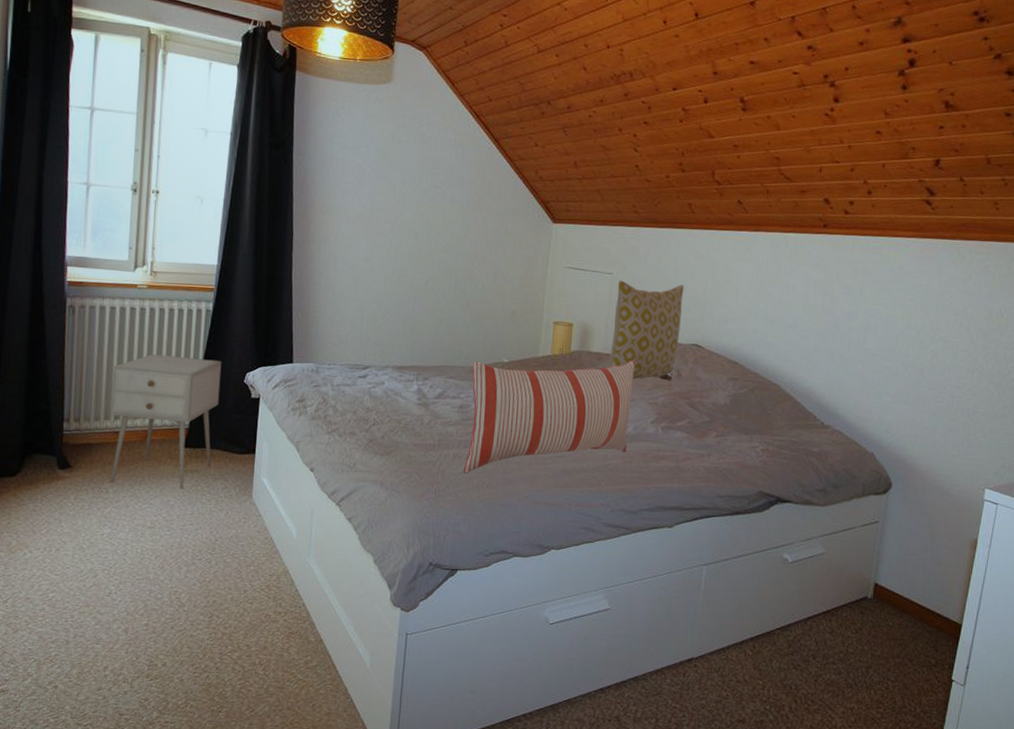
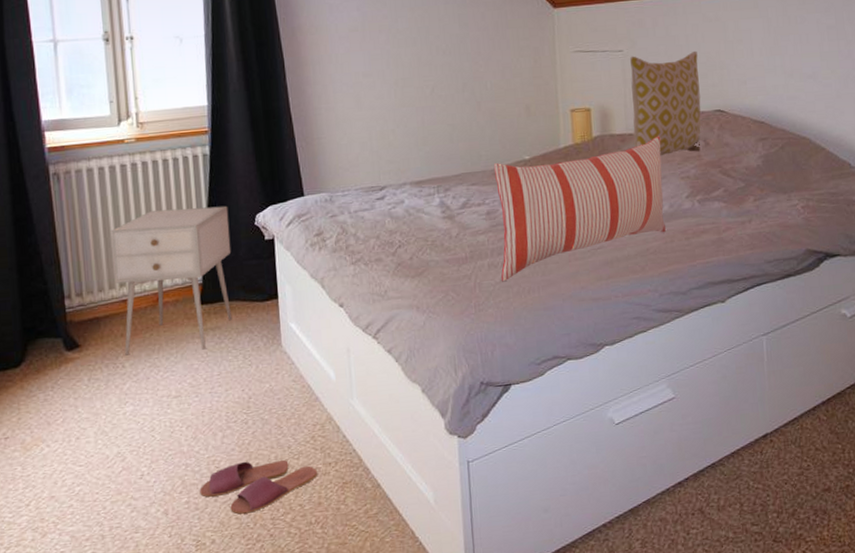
slippers: none [159,597,268,645] -> present [199,459,318,514]

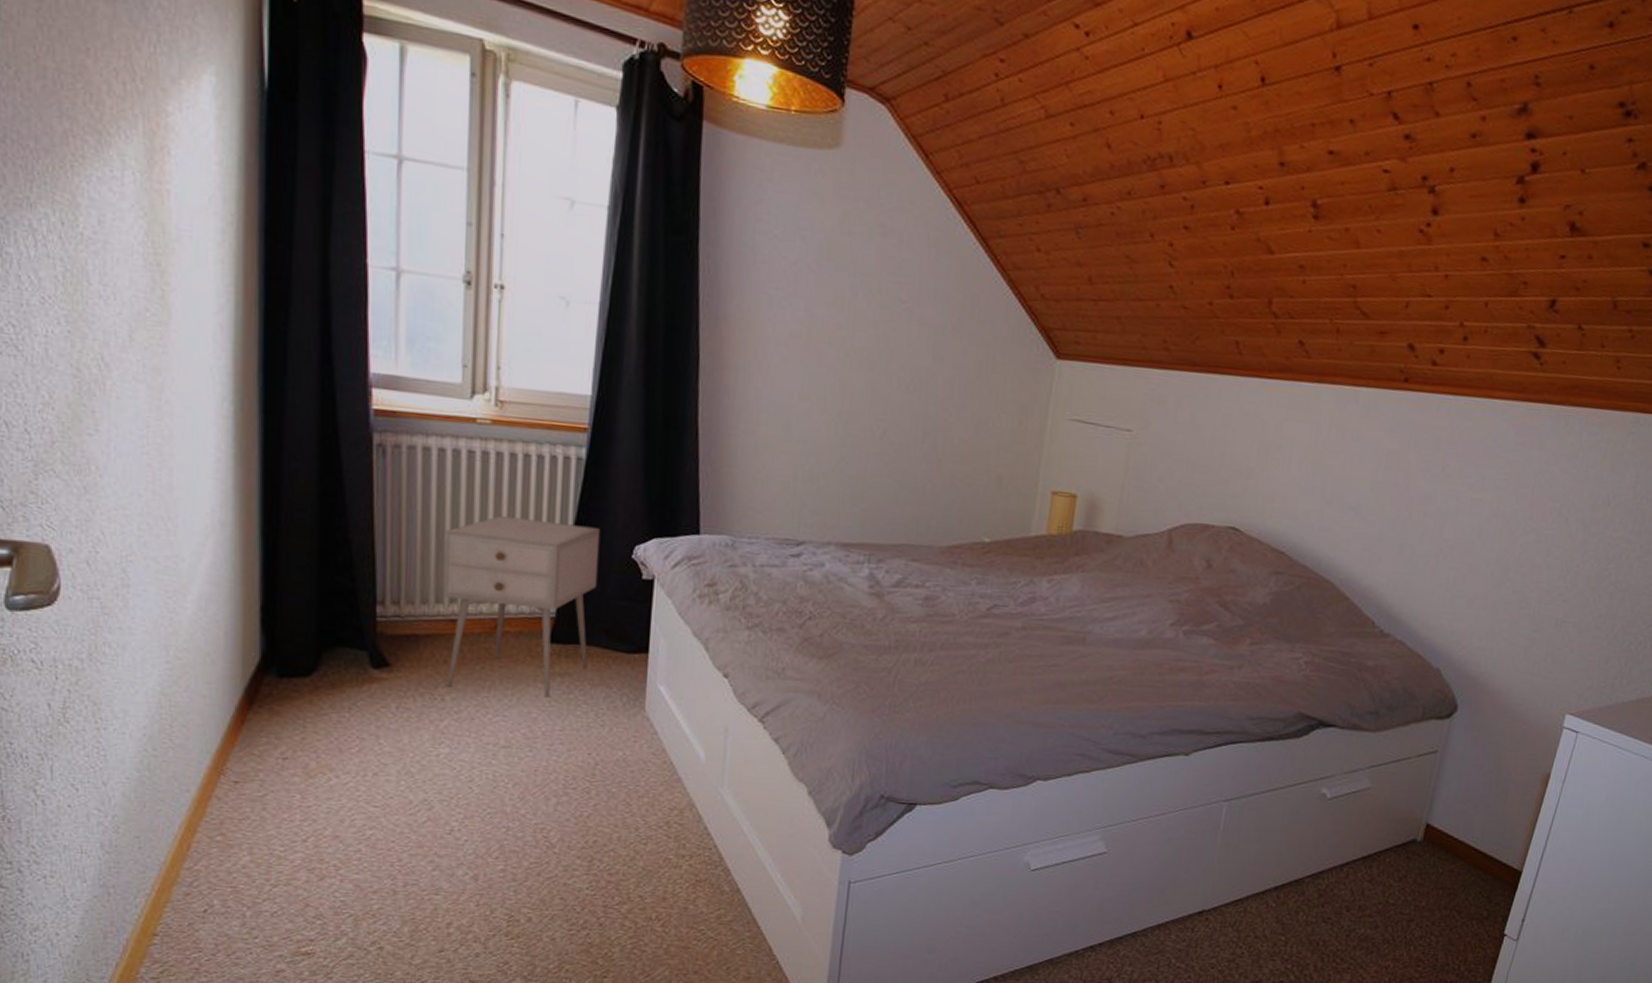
slippers: present [199,459,318,514] -> none [520,836,668,896]
pillow: present [493,136,666,282] -> none [927,540,1156,684]
pillow: present [630,50,701,156] -> none [1121,439,1223,573]

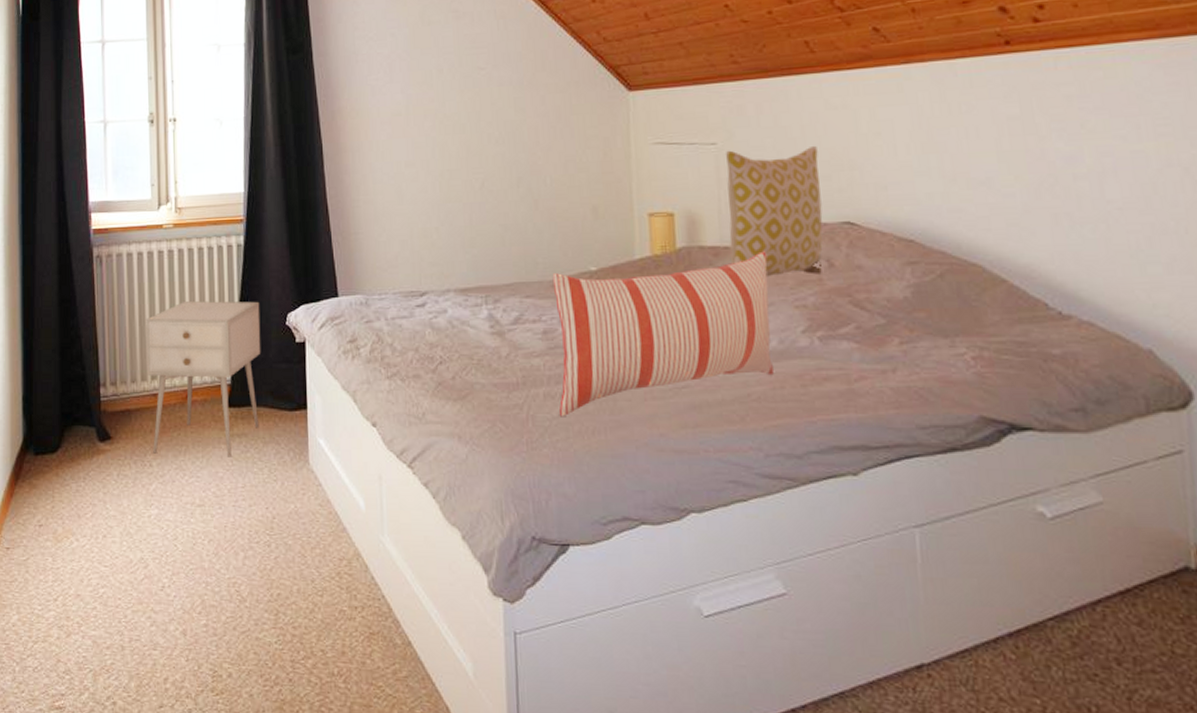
pillow: none [927,540,1156,684] -> present [552,251,774,417]
pillow: none [1121,439,1223,573] -> present [726,145,823,277]

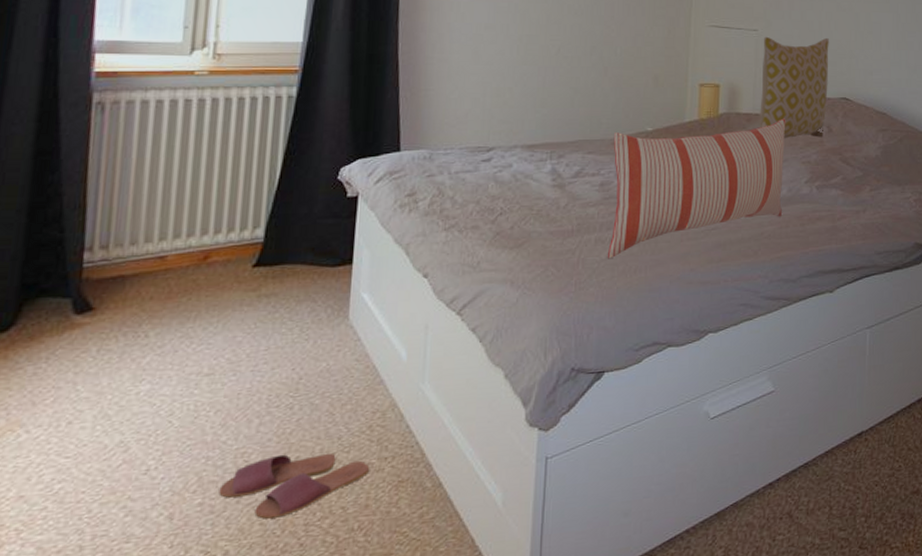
nightstand: present [146,300,261,457] -> none [151,154,309,323]
slippers: none [218,589,343,650] -> present [219,453,370,519]

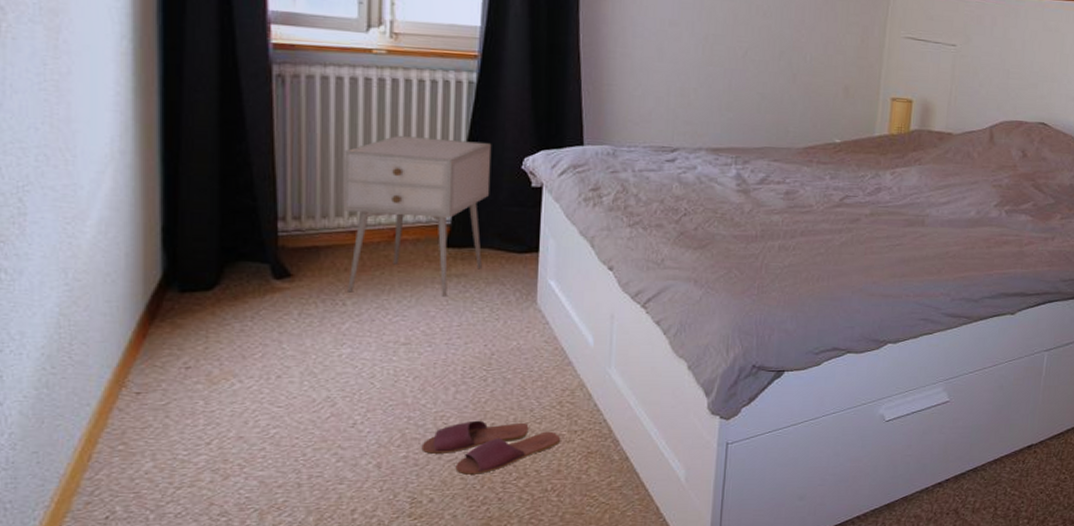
nightstand: none [151,154,309,323] -> present [343,135,492,297]
pillow: present [607,118,786,259] -> none [790,139,980,266]
pillow: present [760,36,829,139] -> none [951,52,1032,162]

